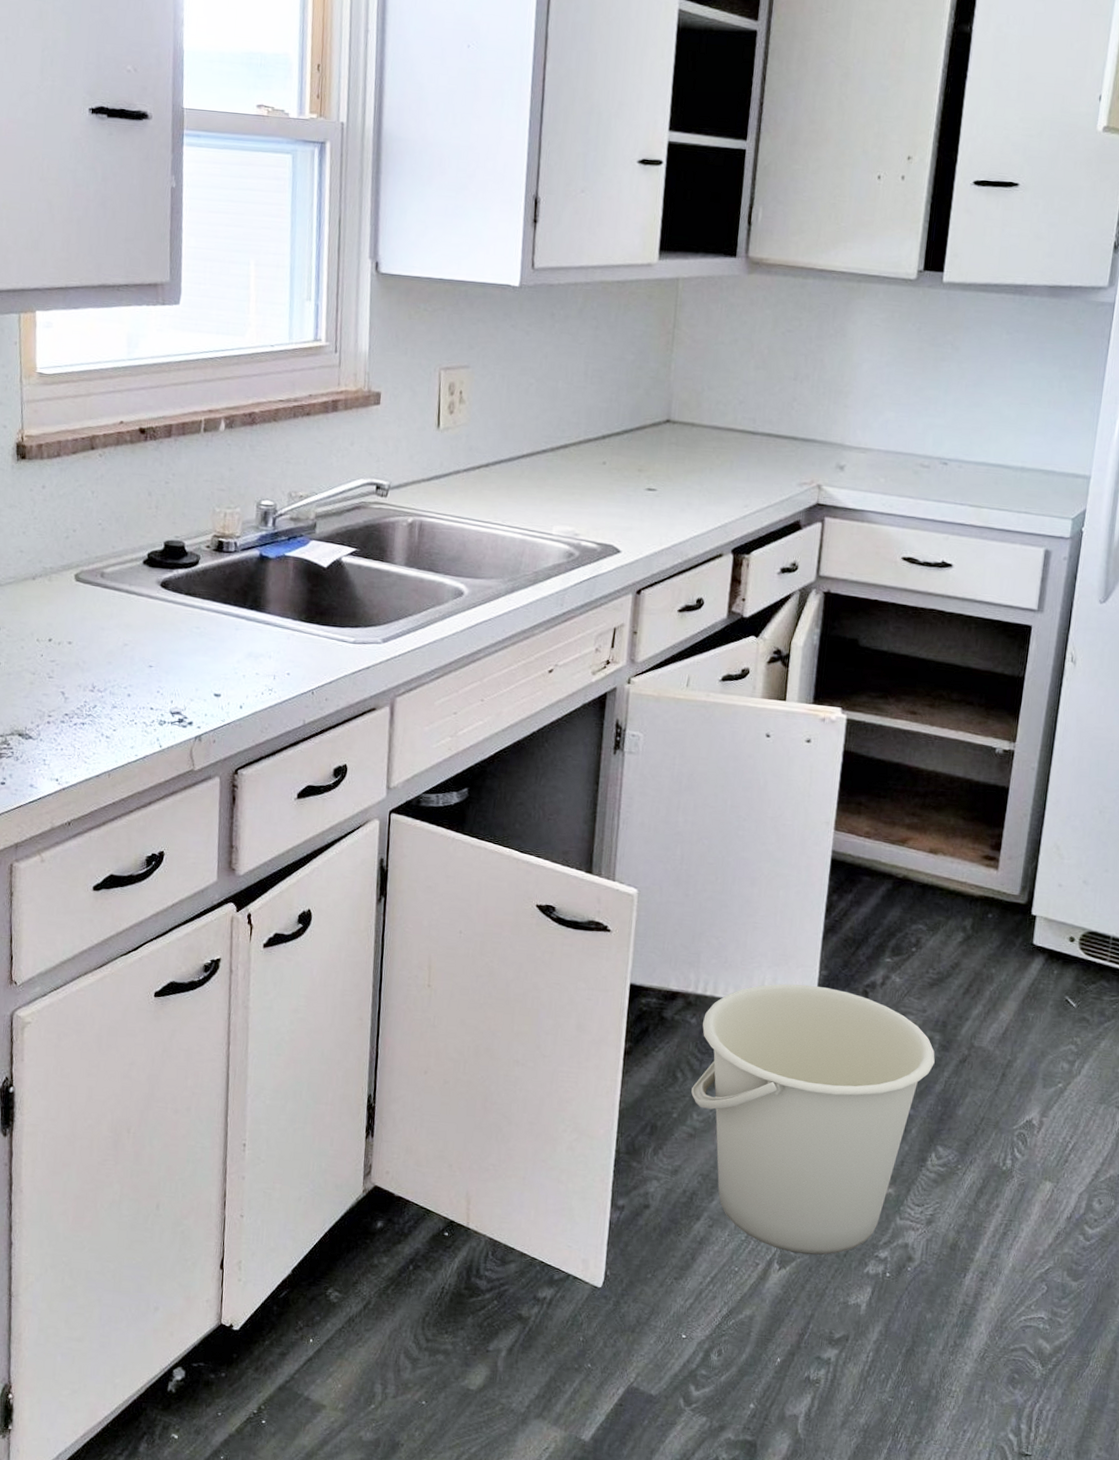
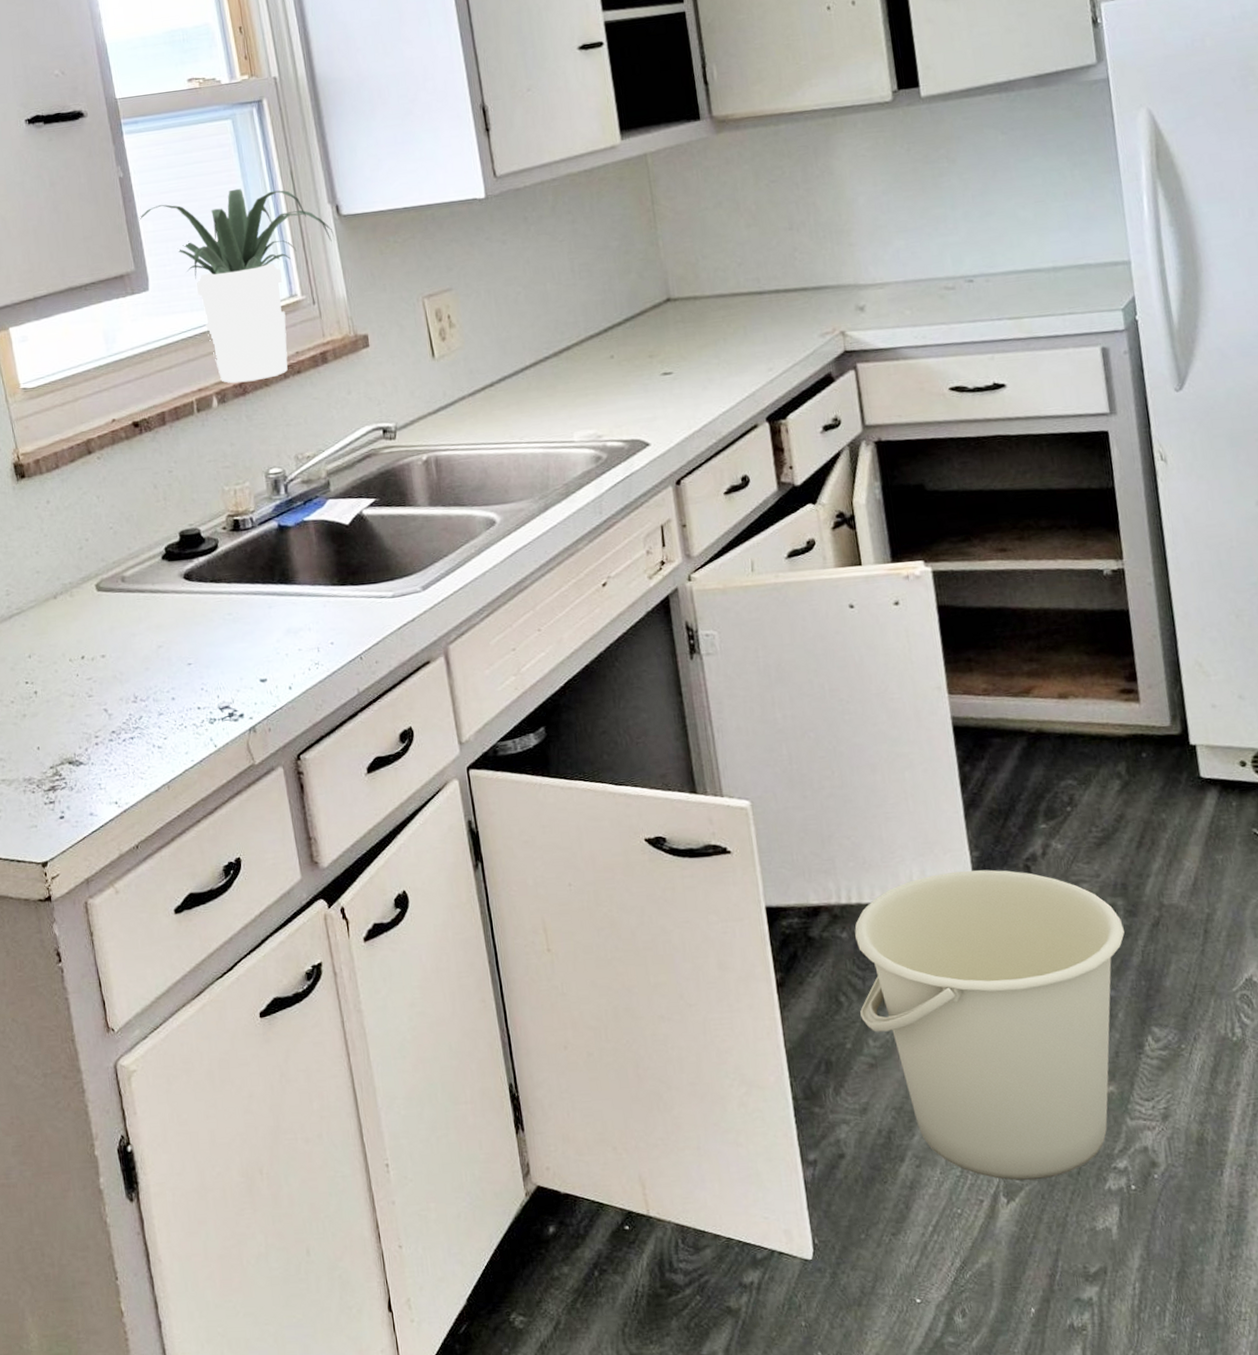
potted plant: none [183,222,369,414] -> present [139,188,335,384]

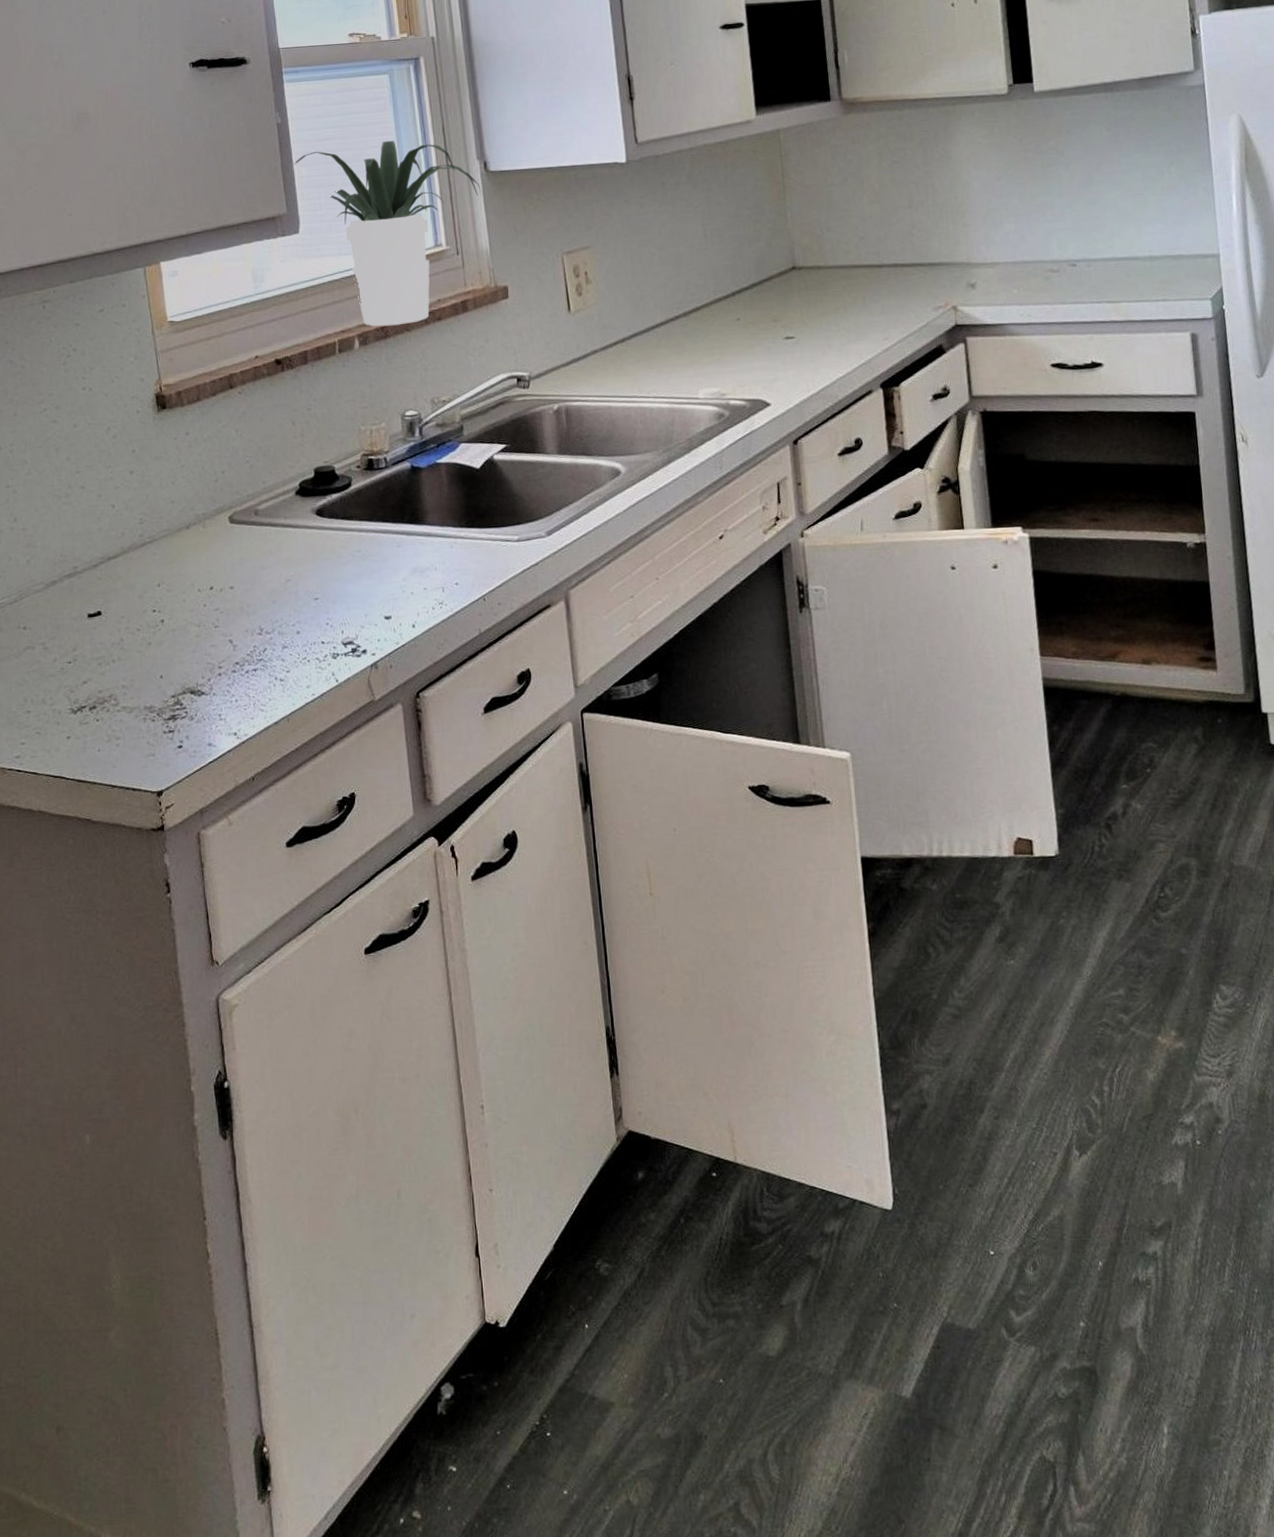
bucket: present [854,869,1125,1181] -> none [944,827,1197,1134]

